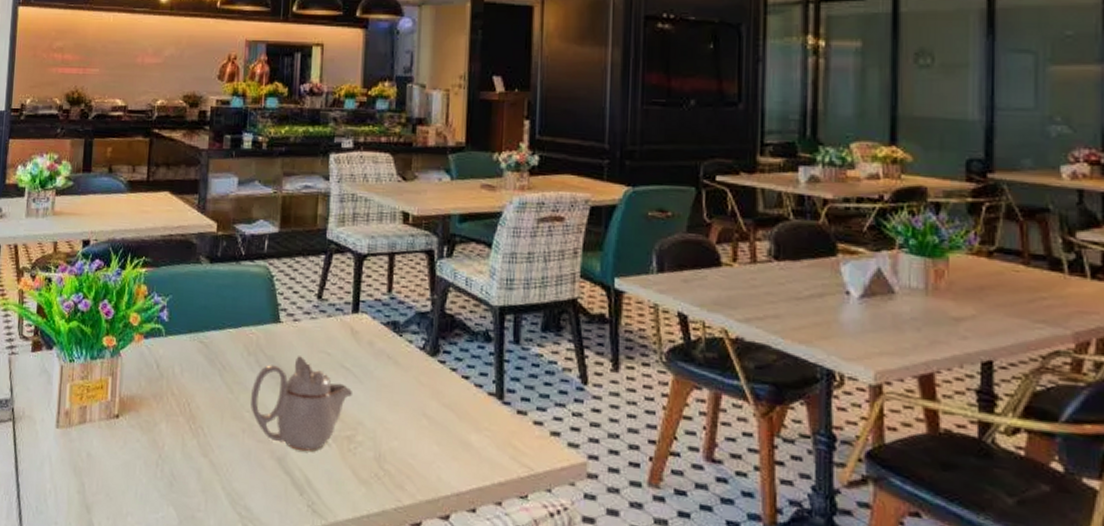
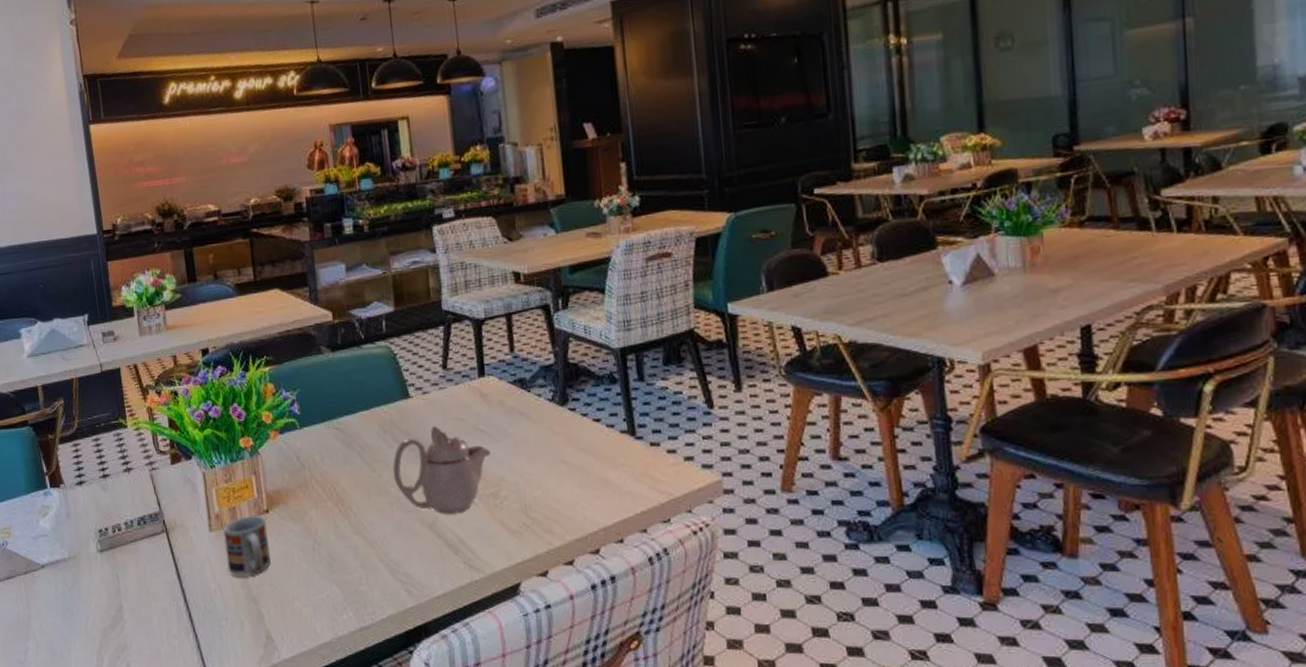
cup: none [67,418,114,482] -> present [223,515,271,578]

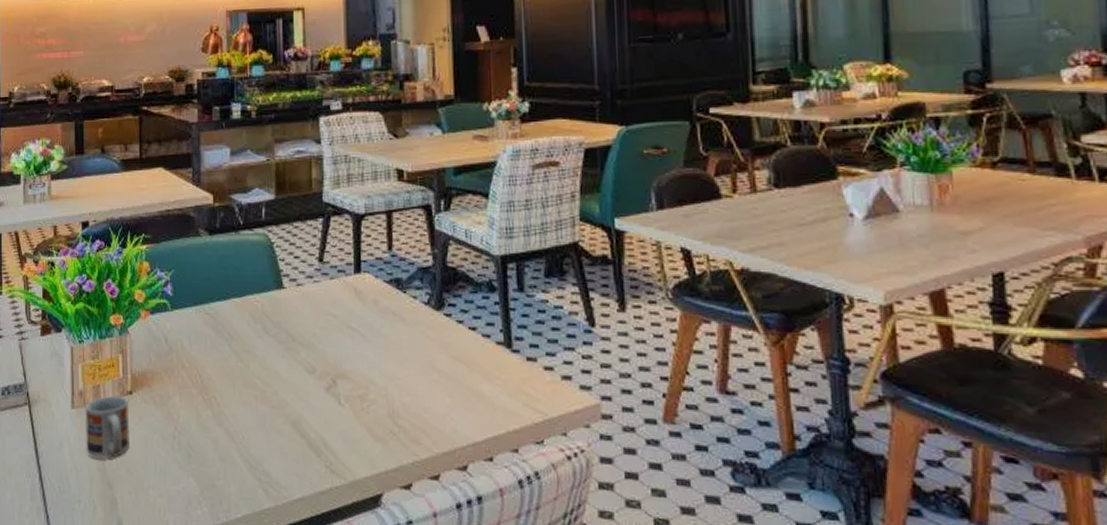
teapot: present [393,426,490,514] -> none [261,320,361,414]

